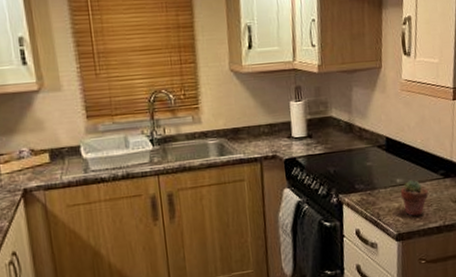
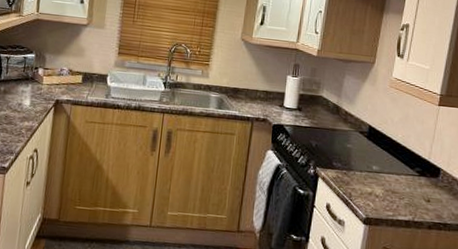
potted succulent: present [400,180,428,217] -> none [374,170,402,206]

